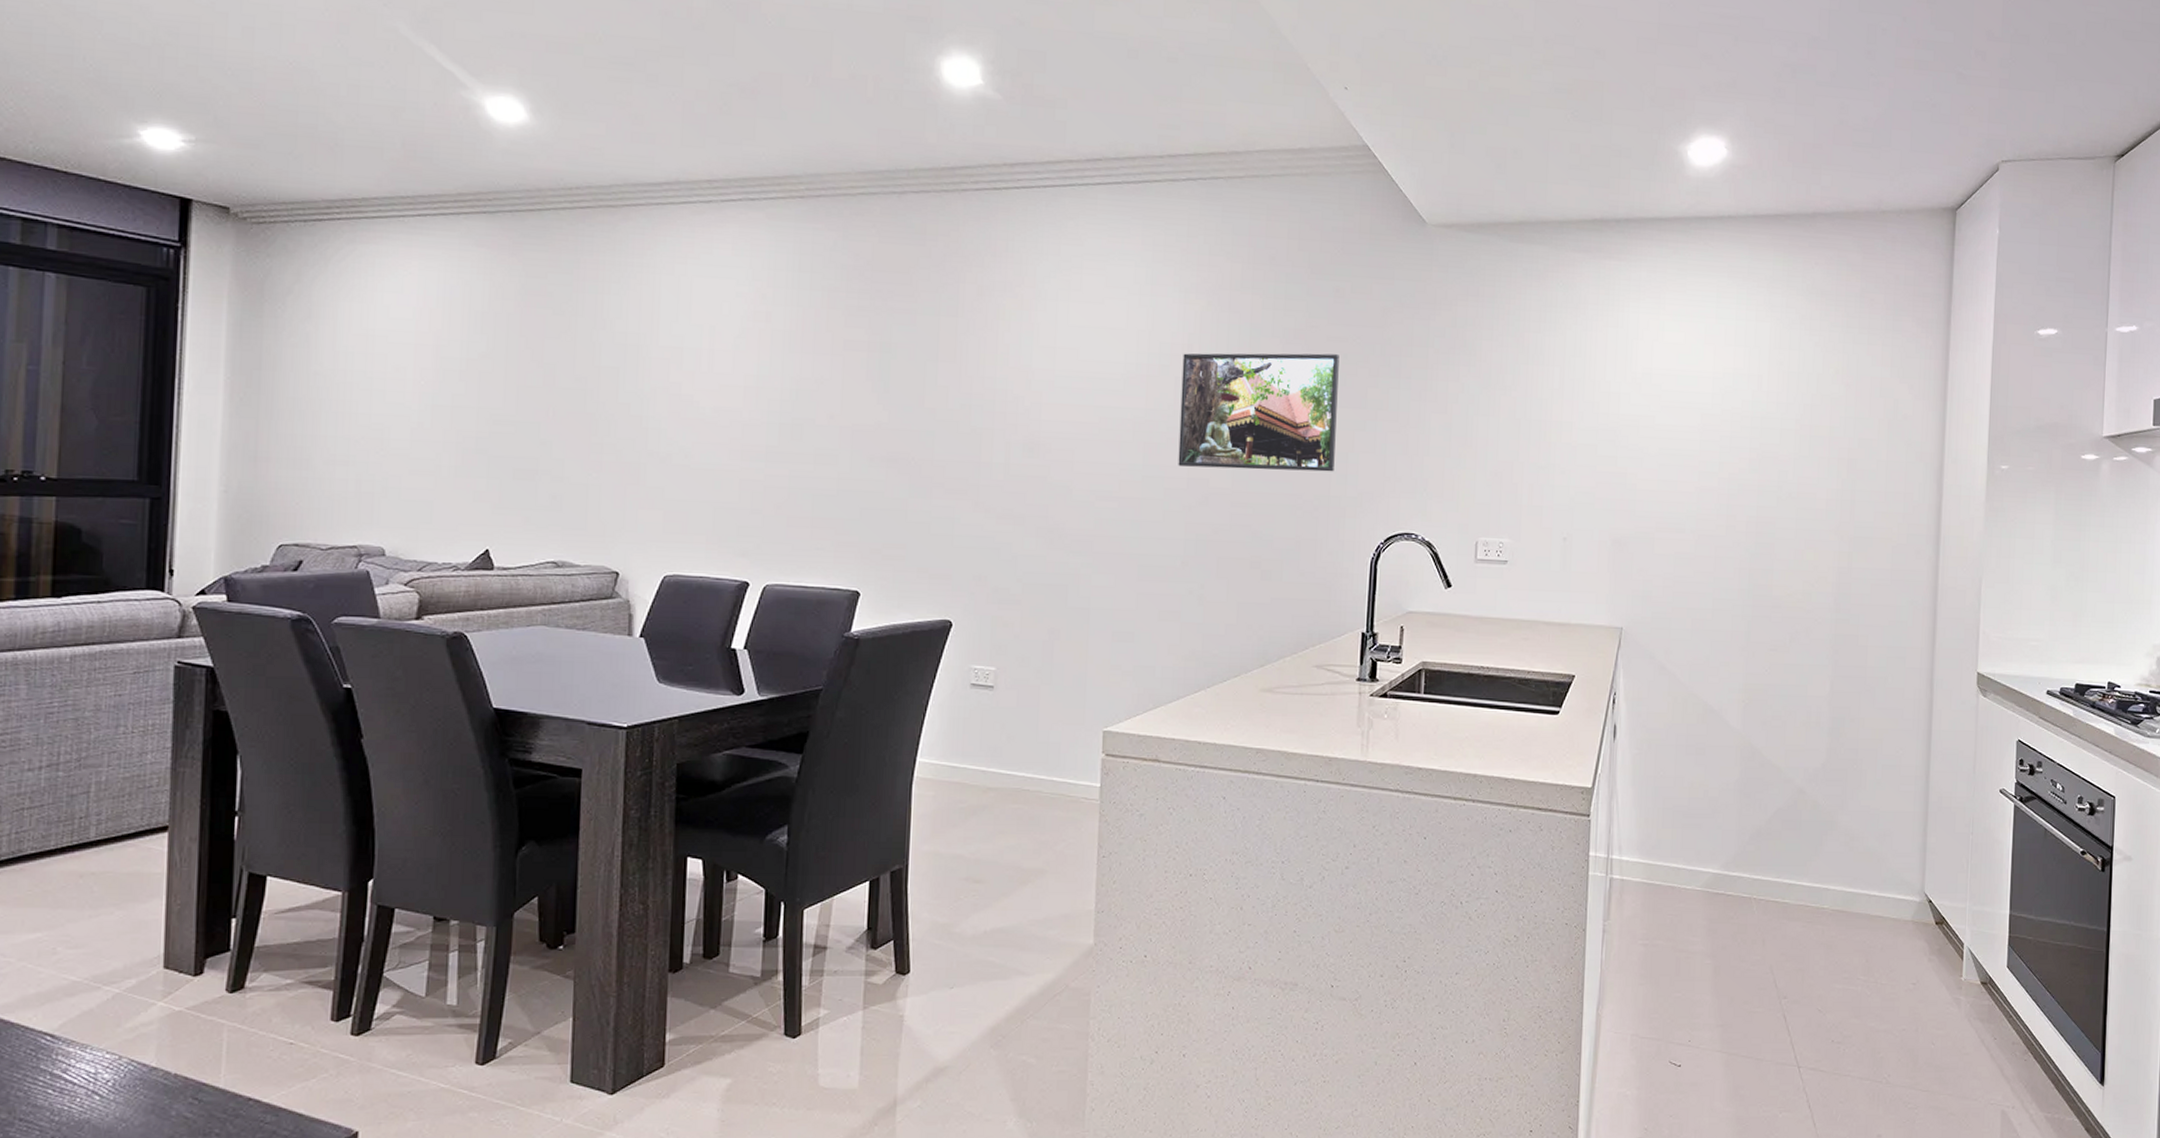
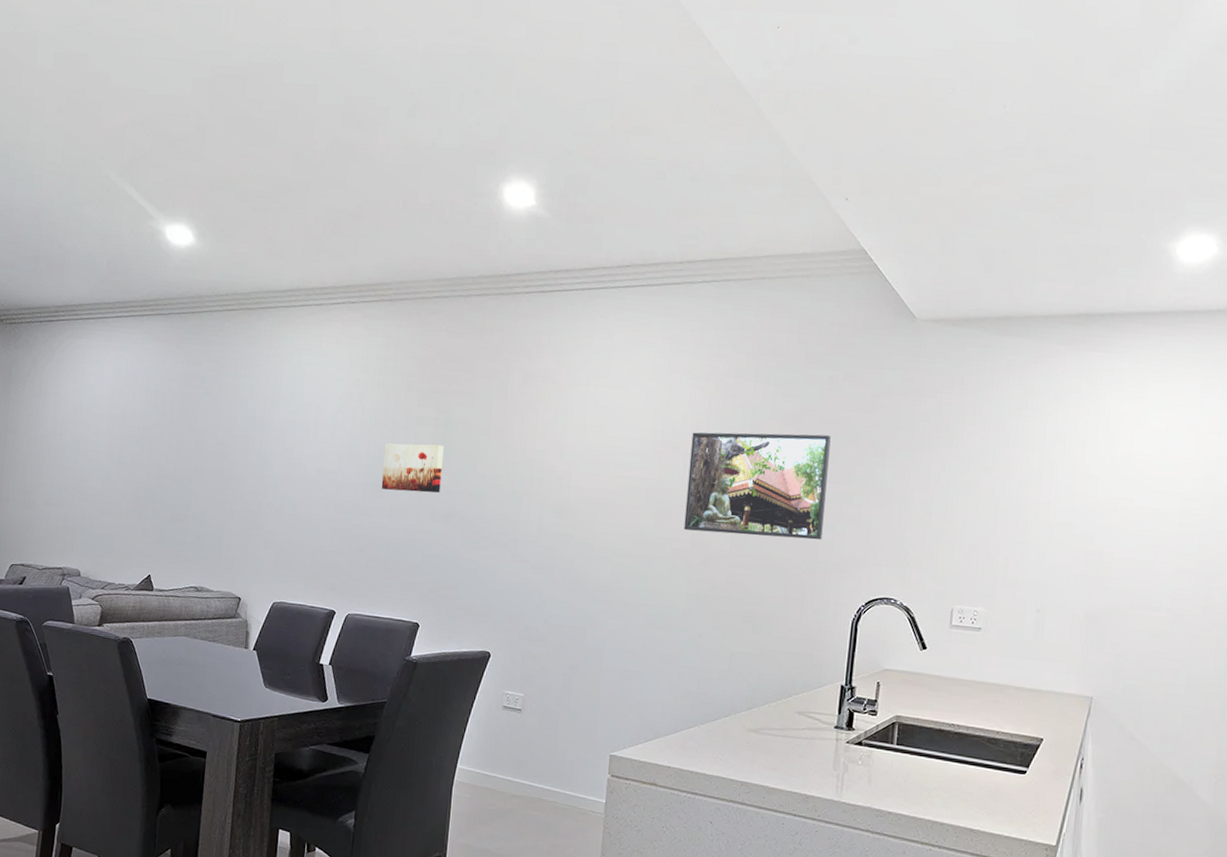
wall art: none [801,373,881,433] -> present [381,443,444,493]

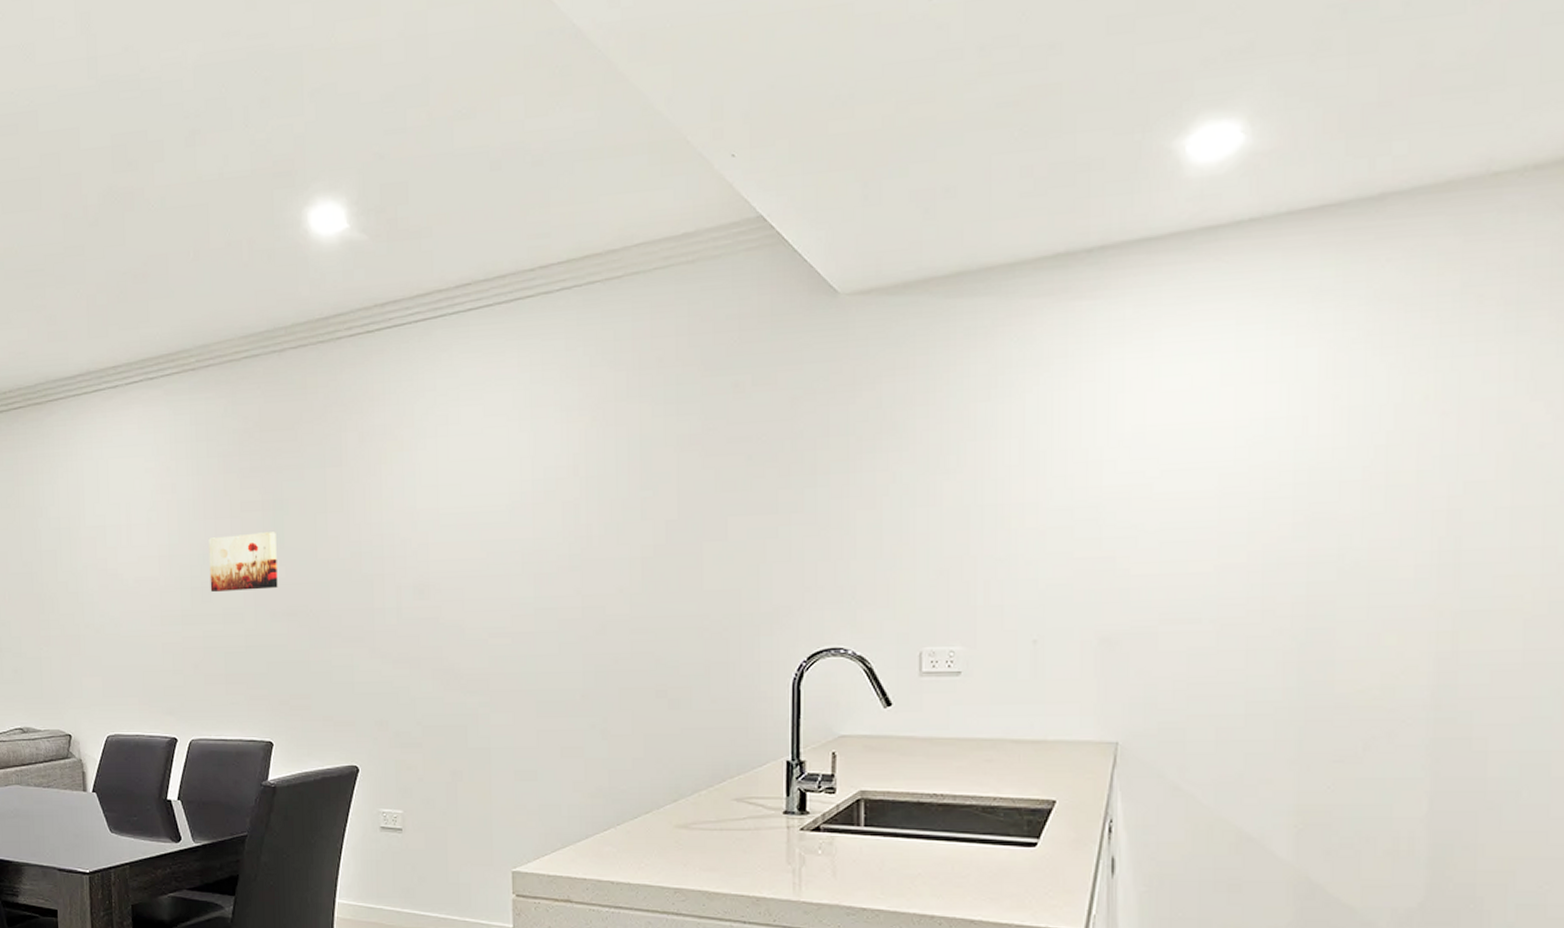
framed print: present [684,432,831,540] -> none [569,456,744,595]

